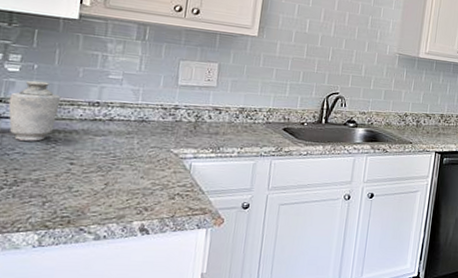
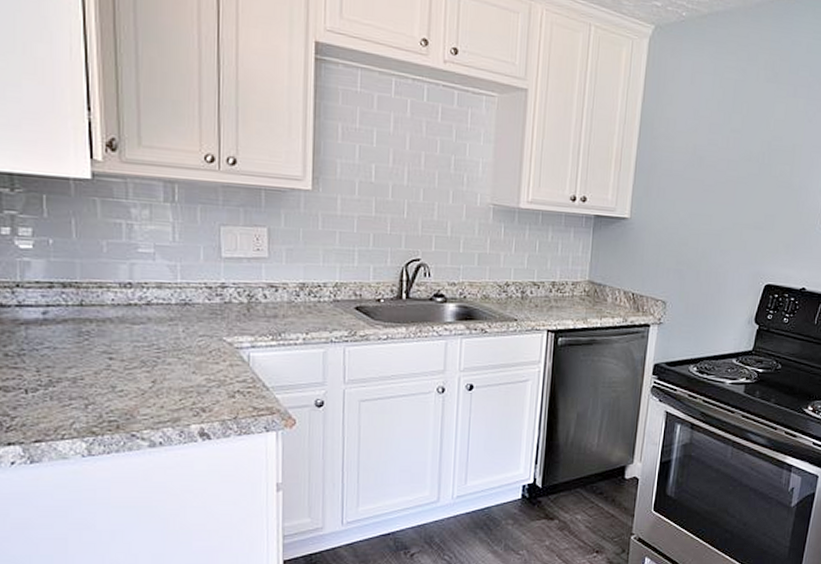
vase: present [8,80,61,141] -> none [27,259,86,333]

